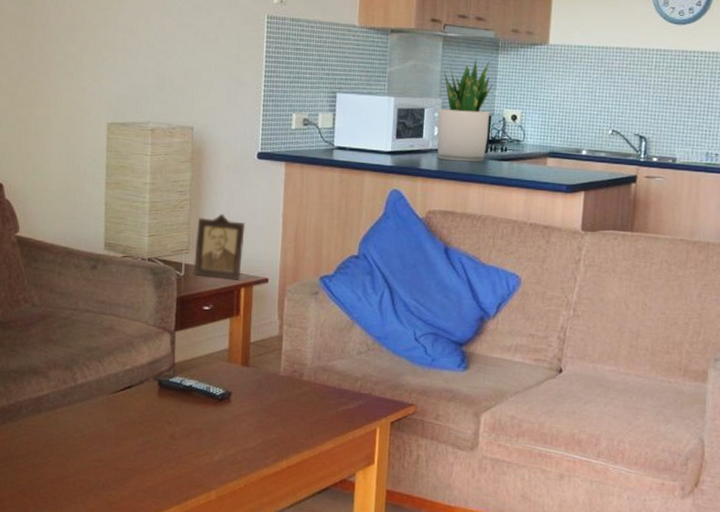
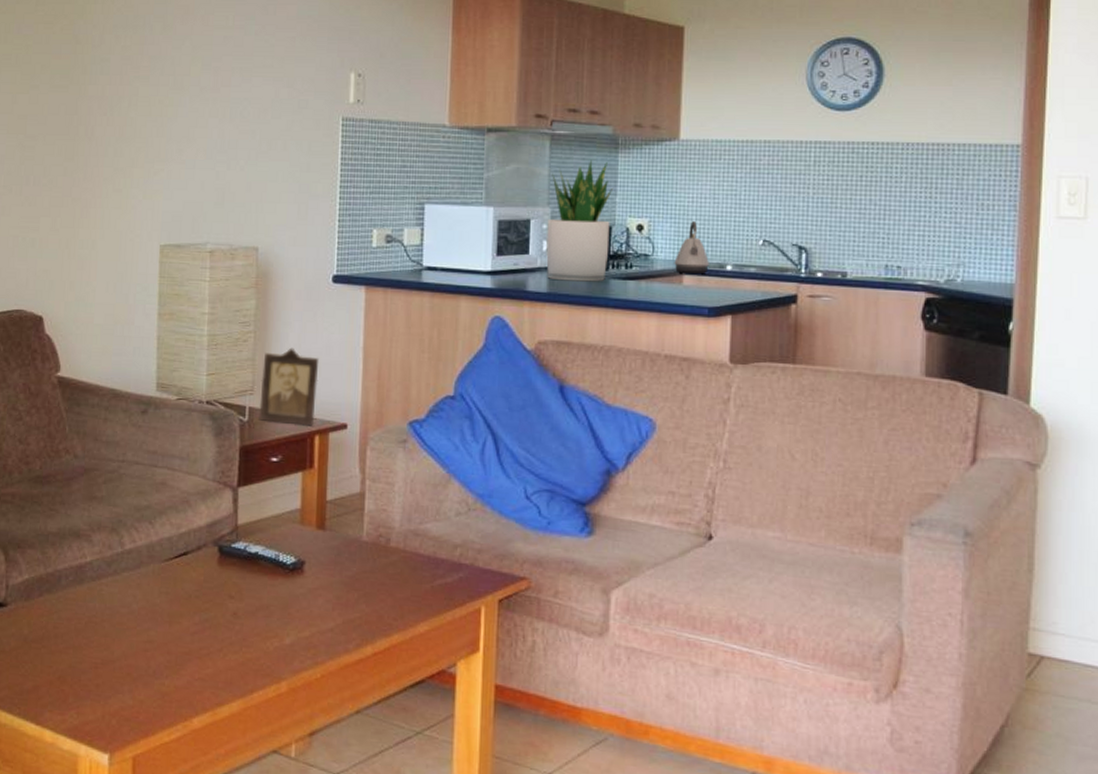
kettle: none [540,113,569,158] -> present [674,221,709,275]

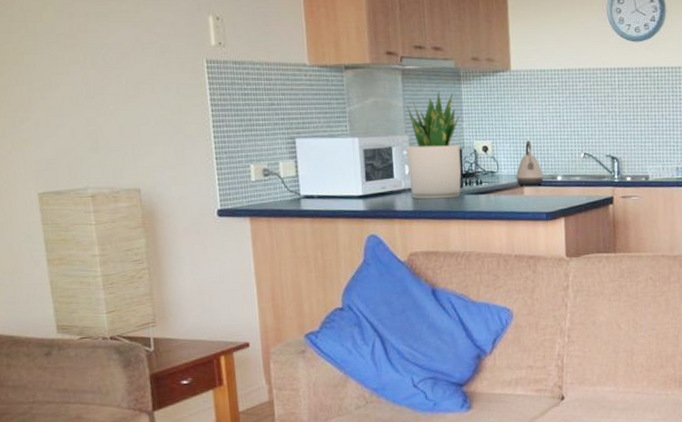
photo frame: present [259,347,320,426] -> none [161,279,218,350]

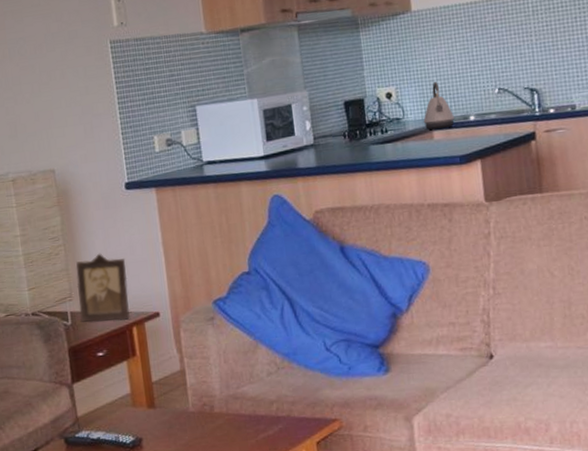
photo frame: none [161,279,218,350] -> present [76,253,130,322]
planter: present [406,91,462,200] -> none [304,42,366,155]

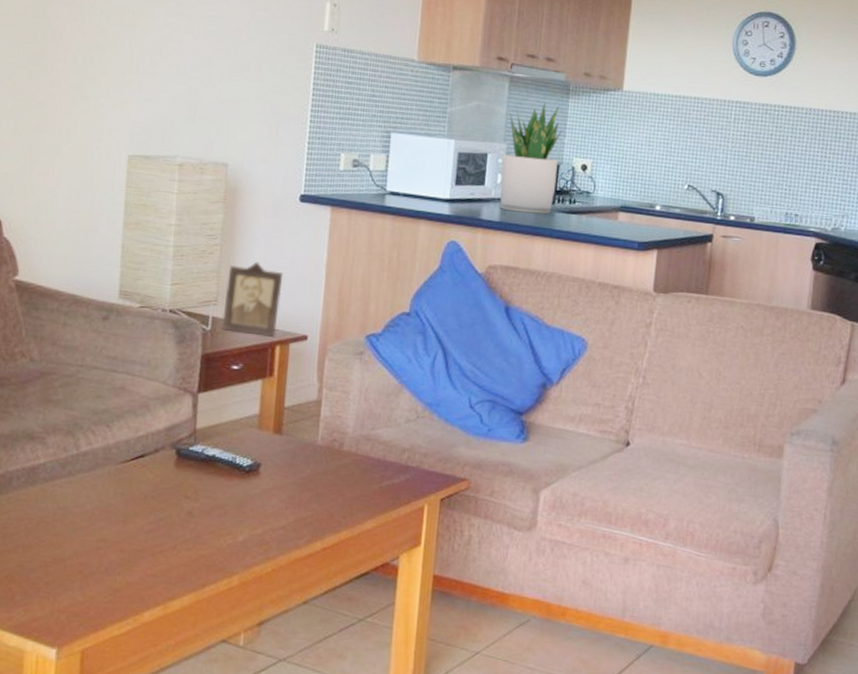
planter: none [304,42,366,155] -> present [500,102,563,215]
kettle: present [423,82,454,131] -> none [611,164,642,213]

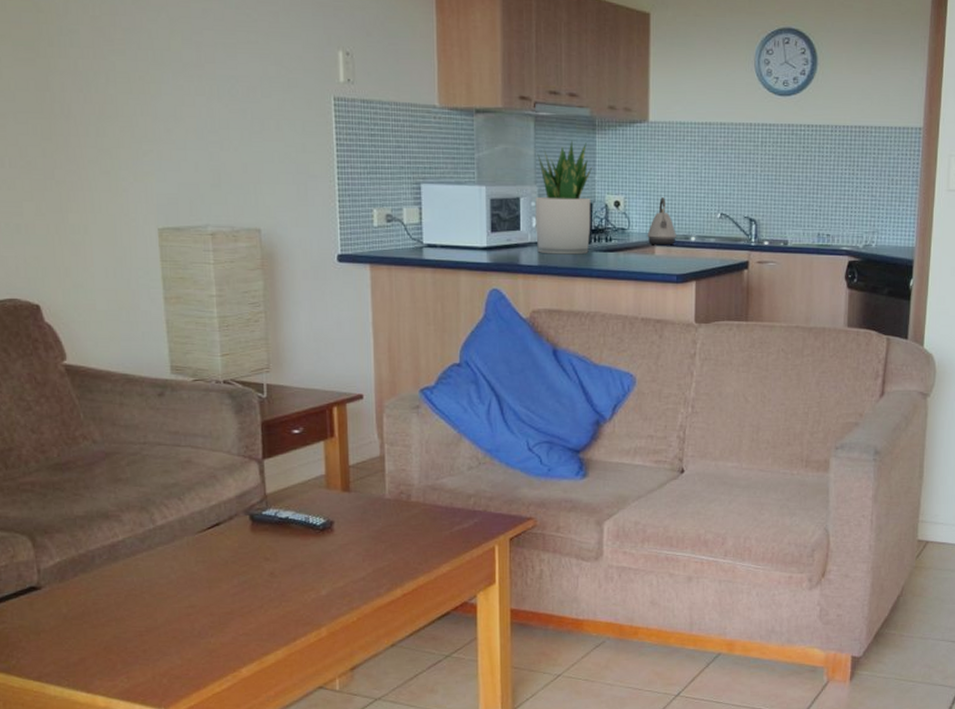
photo frame: present [221,261,284,337] -> none [276,326,332,399]
kettle: none [611,164,642,213] -> present [647,197,676,246]

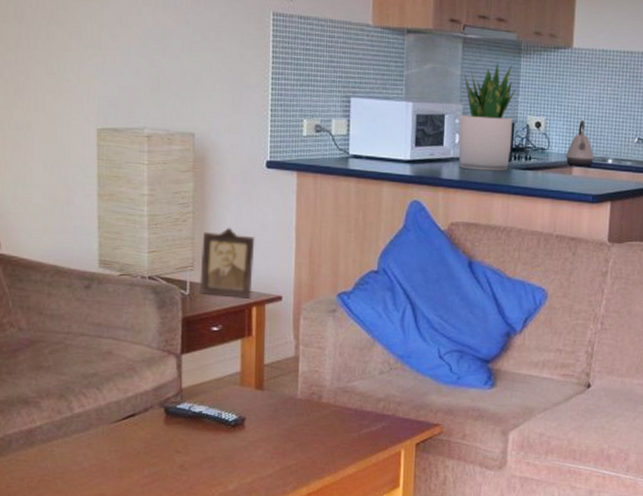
photo frame: none [276,326,332,399] -> present [199,227,255,299]

